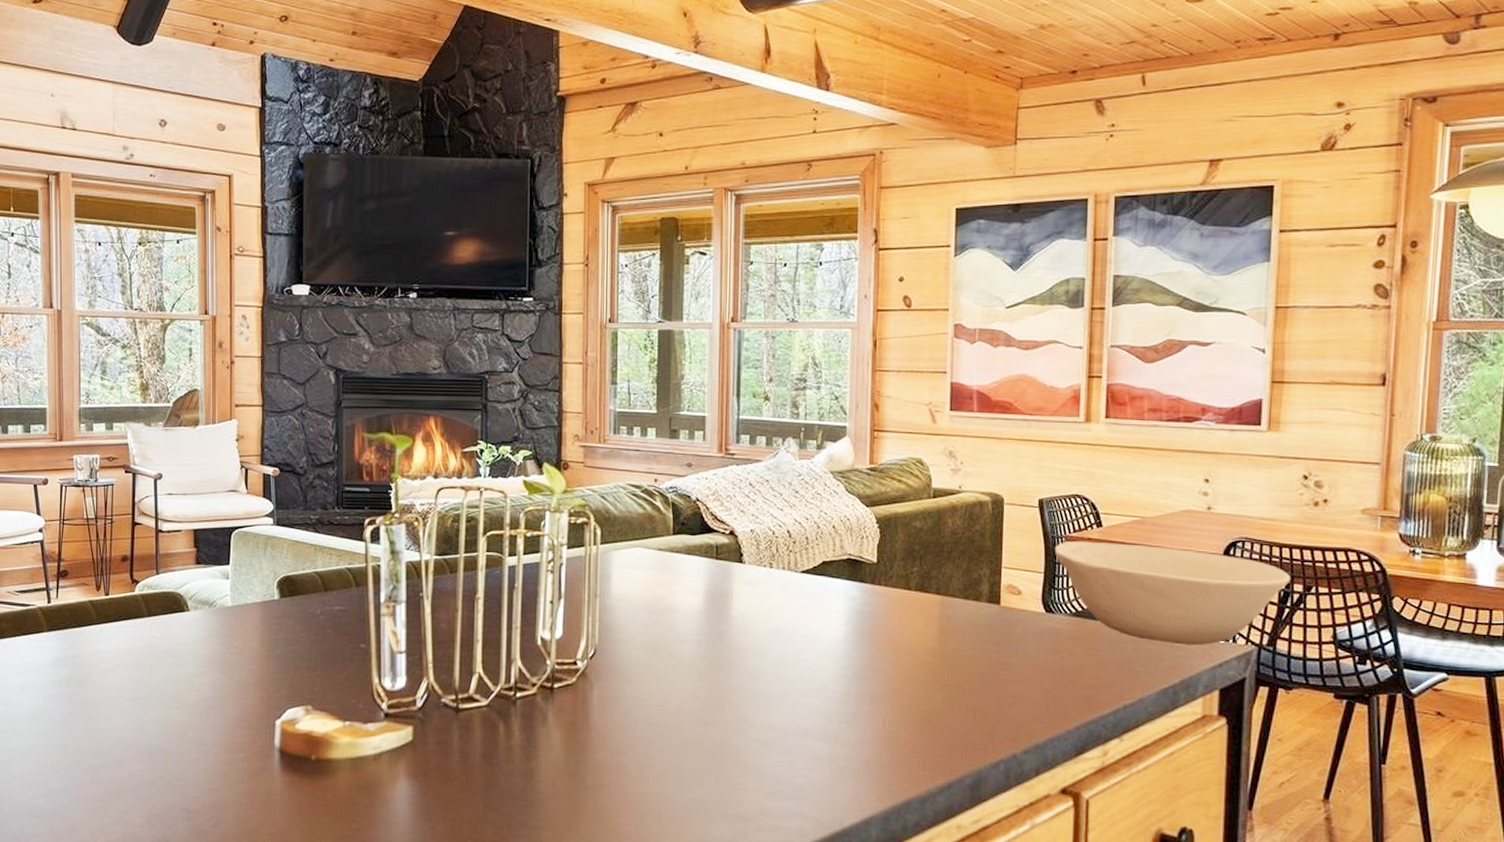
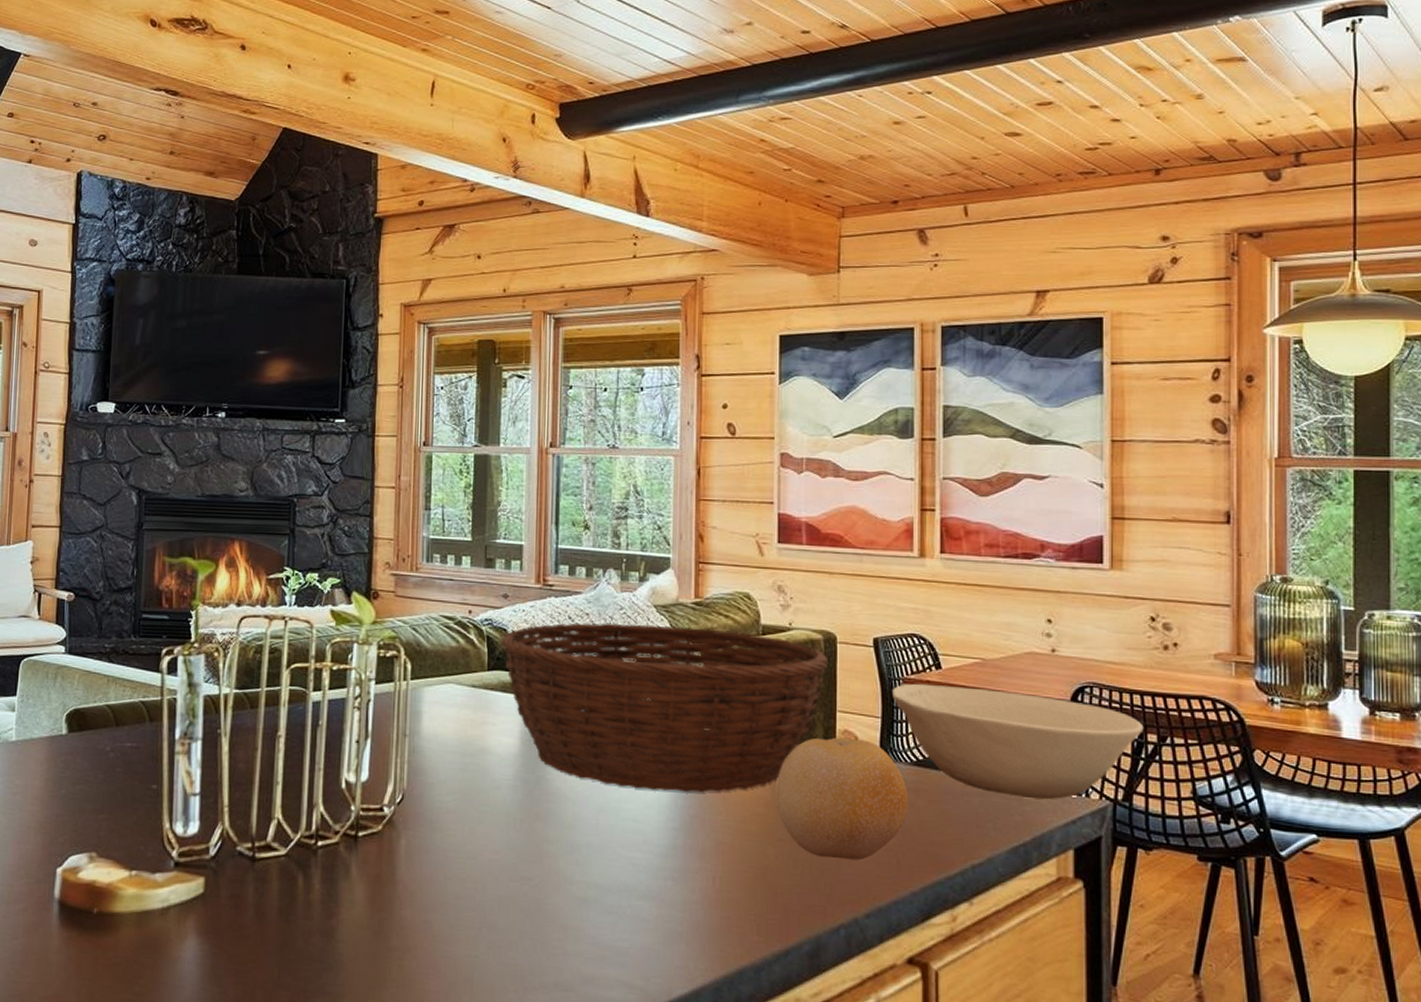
basket: none [684,488,996,644] -> present [500,623,829,793]
fruit: none [942,591,1067,703] -> present [775,737,909,861]

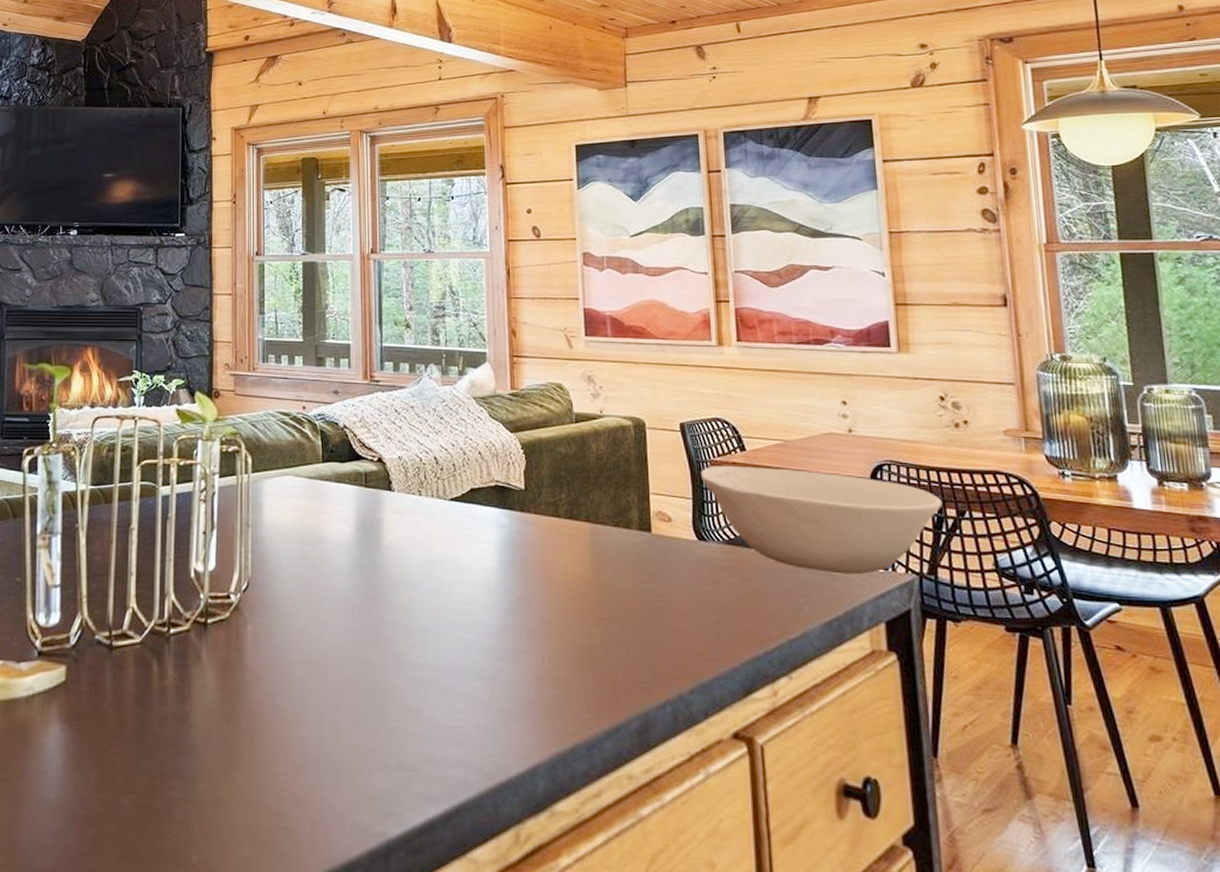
basket: present [500,623,829,793] -> none [333,415,639,575]
fruit: present [775,737,909,861] -> none [596,518,724,638]

